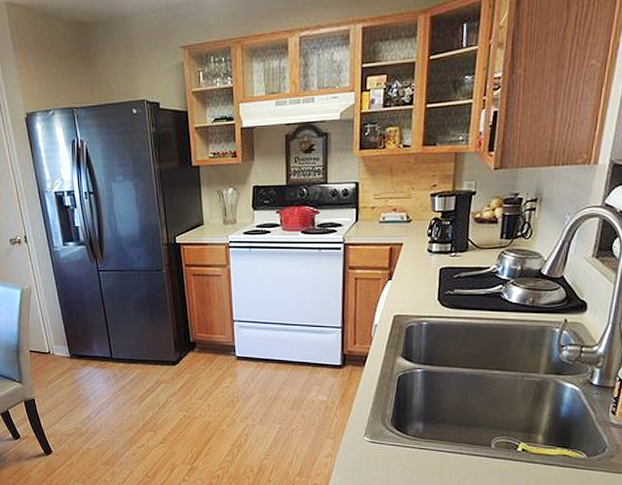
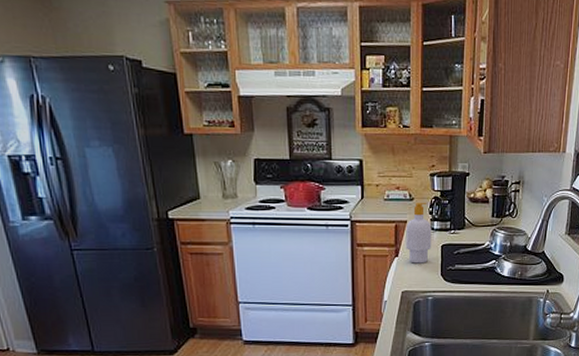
soap bottle: none [400,223,430,287] -> present [406,202,432,264]

